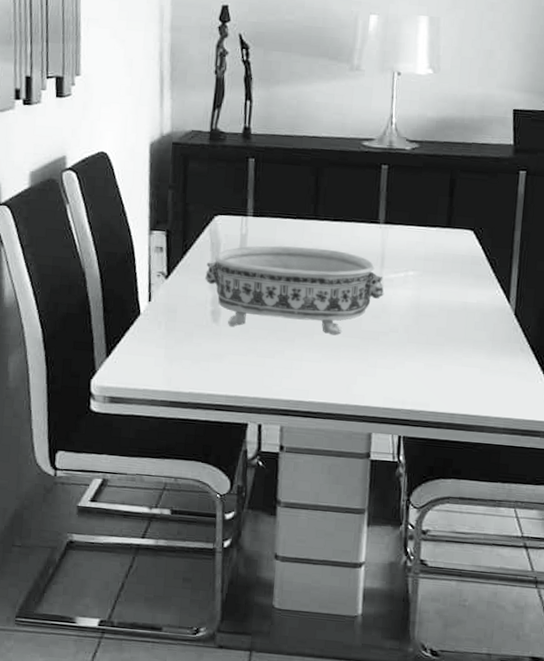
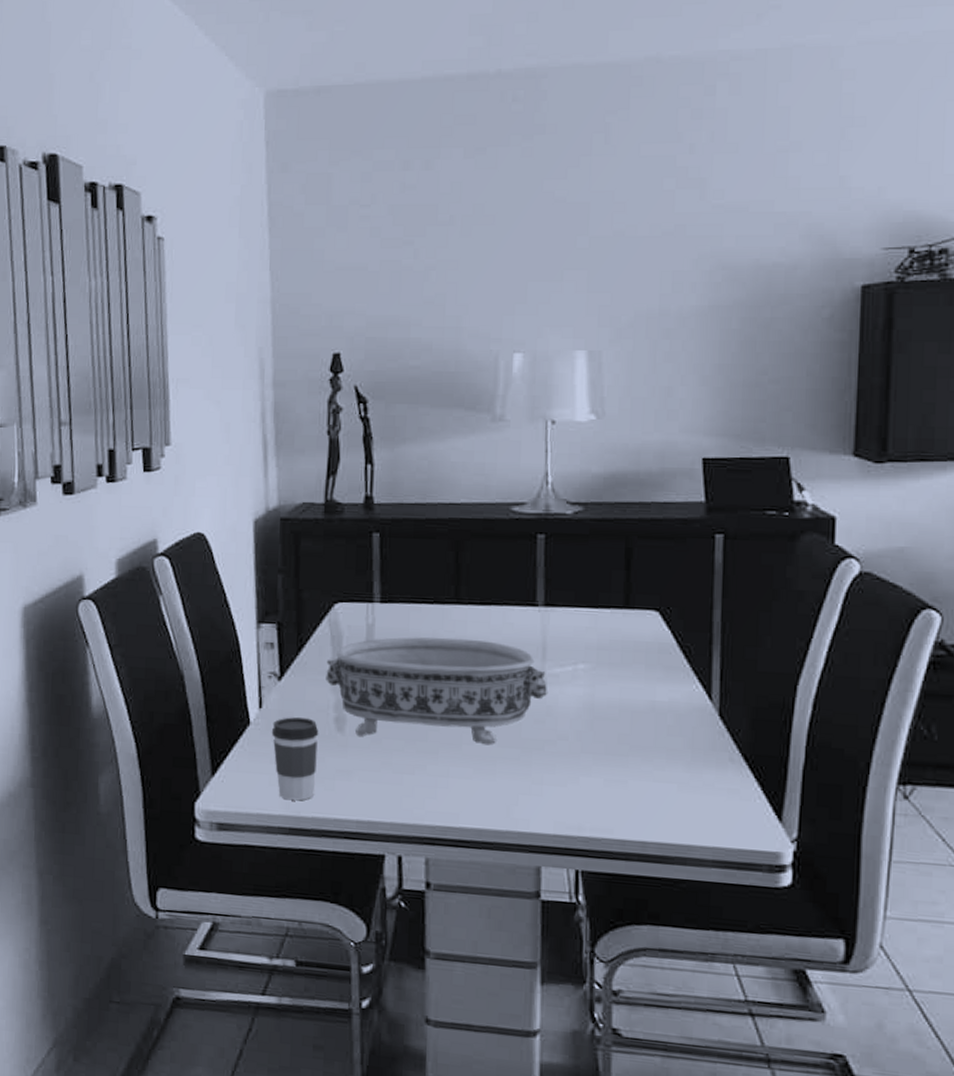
coffee cup: none [158,309,198,379] -> present [271,717,319,801]

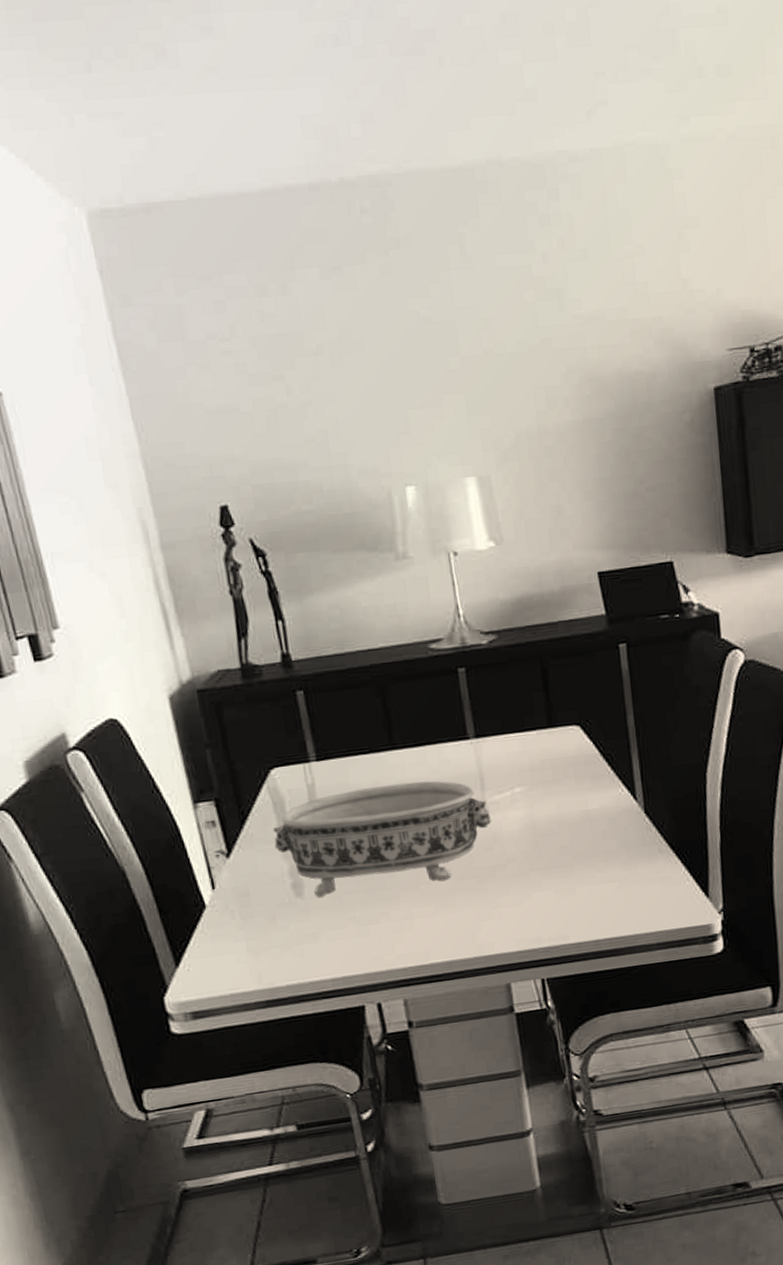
coffee cup: present [271,717,319,801] -> none [229,889,285,975]

